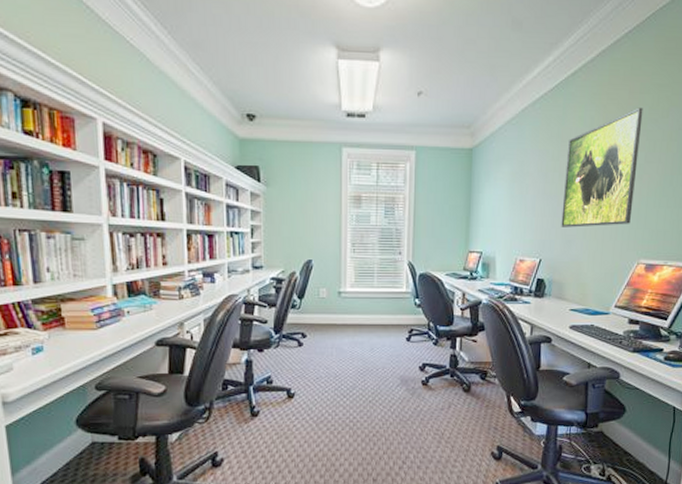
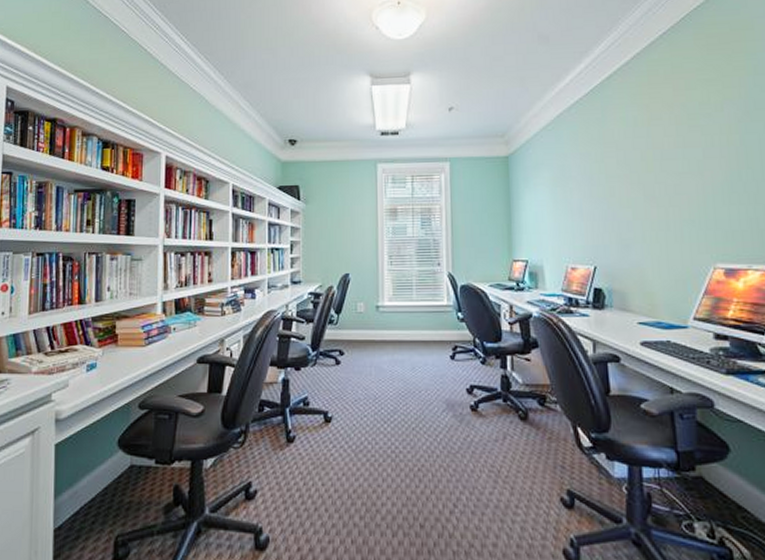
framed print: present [561,107,643,227] -> none [611,103,698,231]

